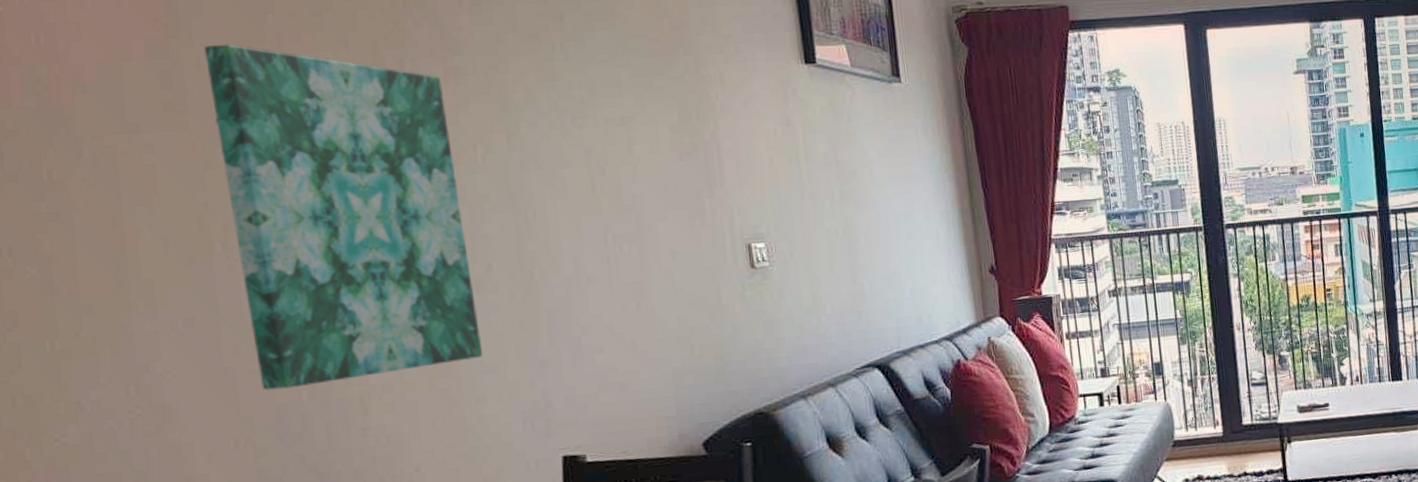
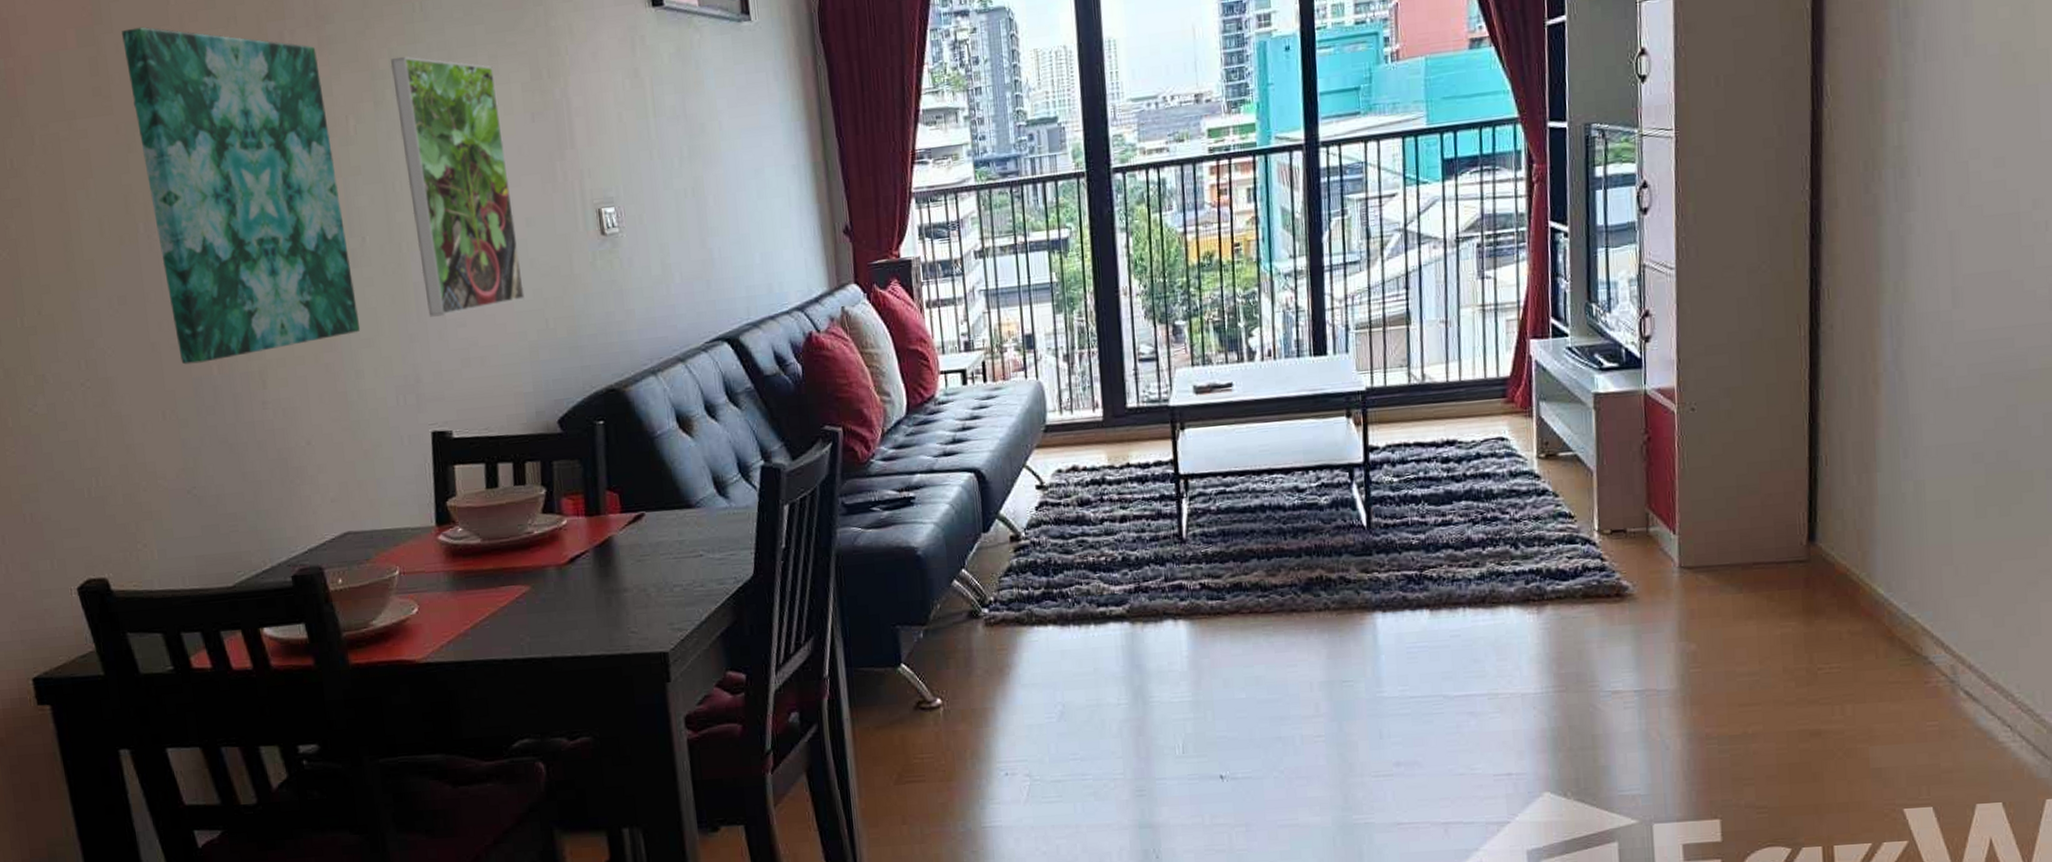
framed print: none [526,92,669,343] -> present [390,56,525,317]

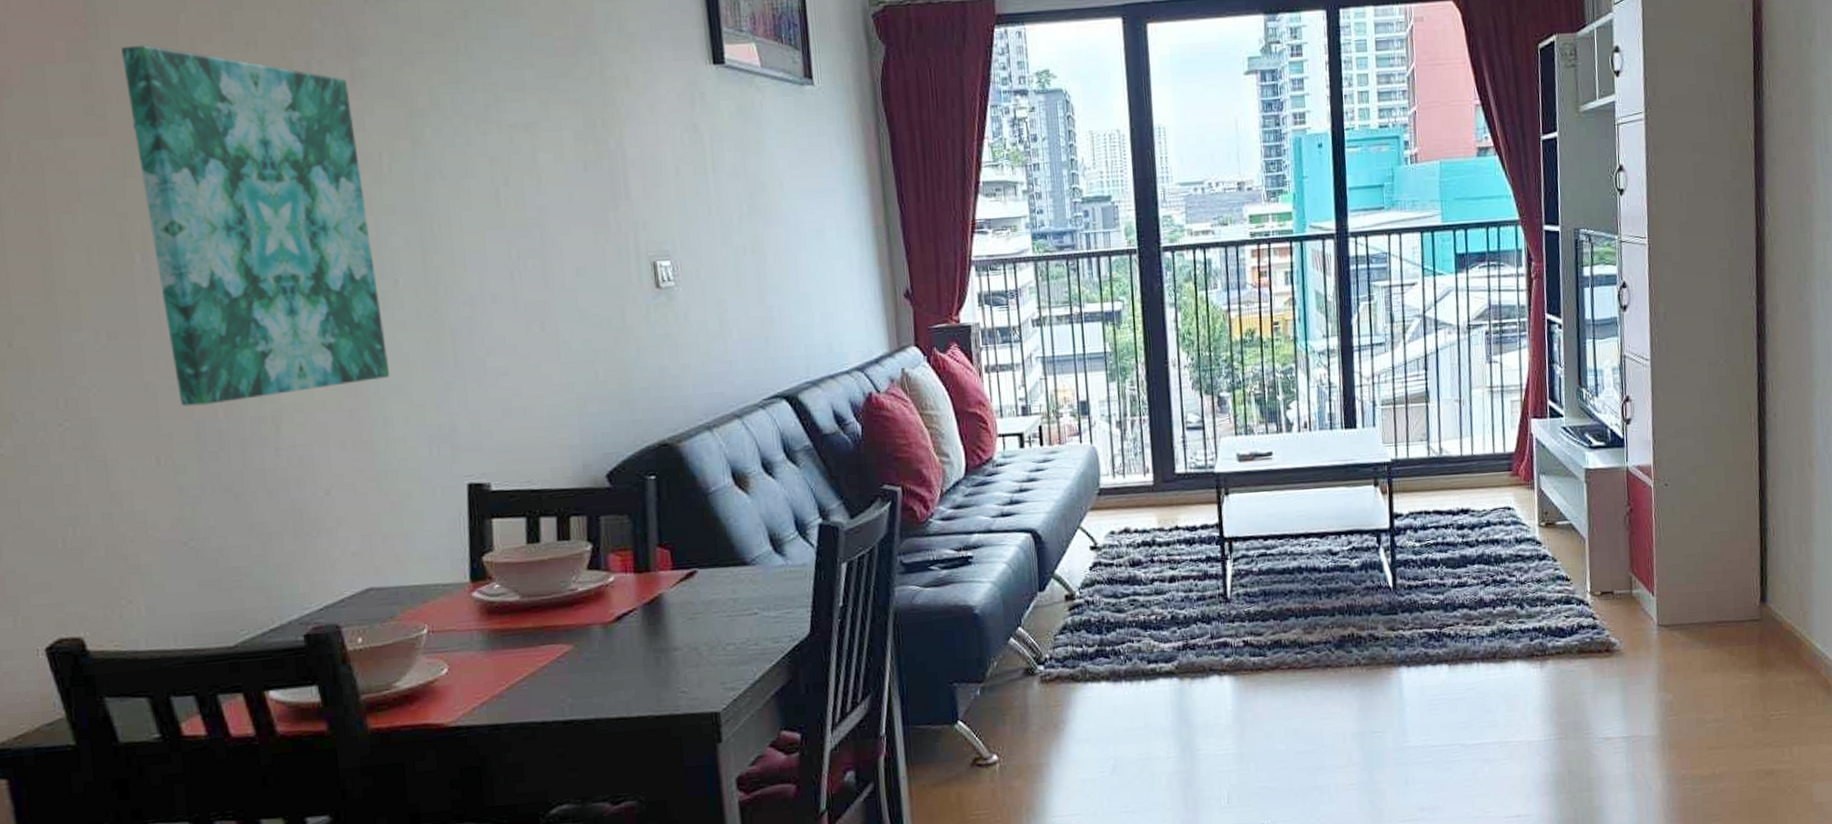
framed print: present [390,56,525,317] -> none [431,95,573,365]

